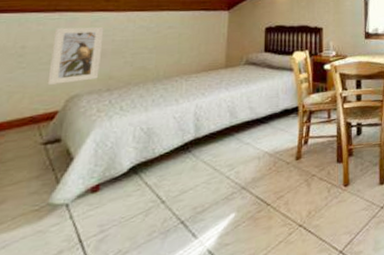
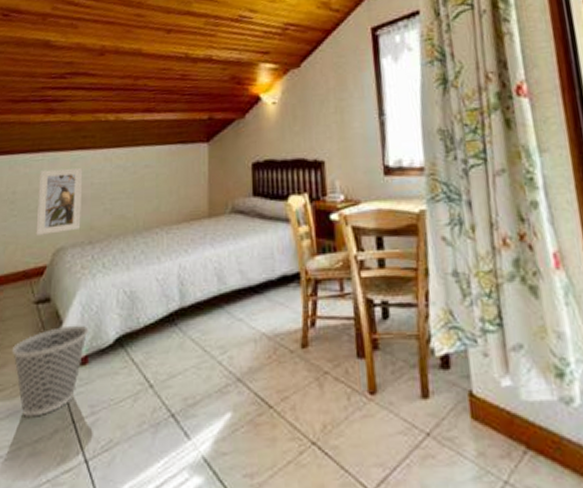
wastebasket: none [12,159,102,245] -> present [11,325,89,417]

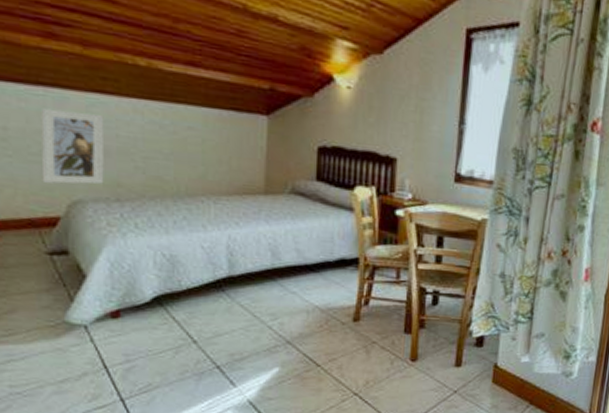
wastebasket: present [11,325,89,417] -> none [21,280,120,361]

